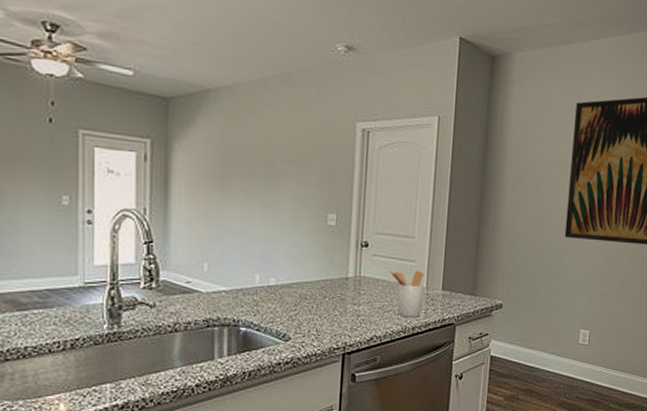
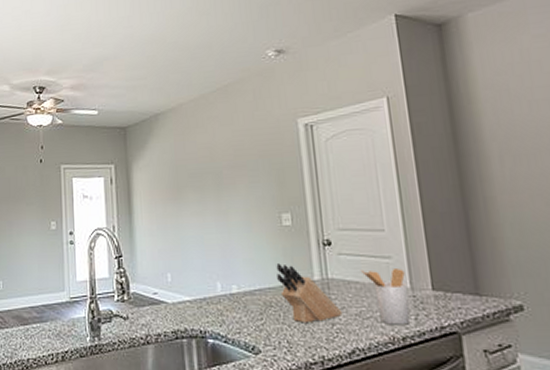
knife block: none [315,260,368,315] -> present [276,264,343,324]

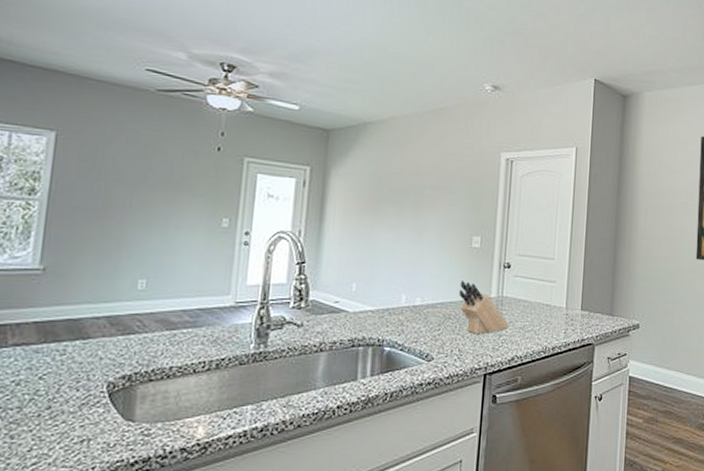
utensil holder: present [360,269,411,325] -> none [530,290,564,337]

